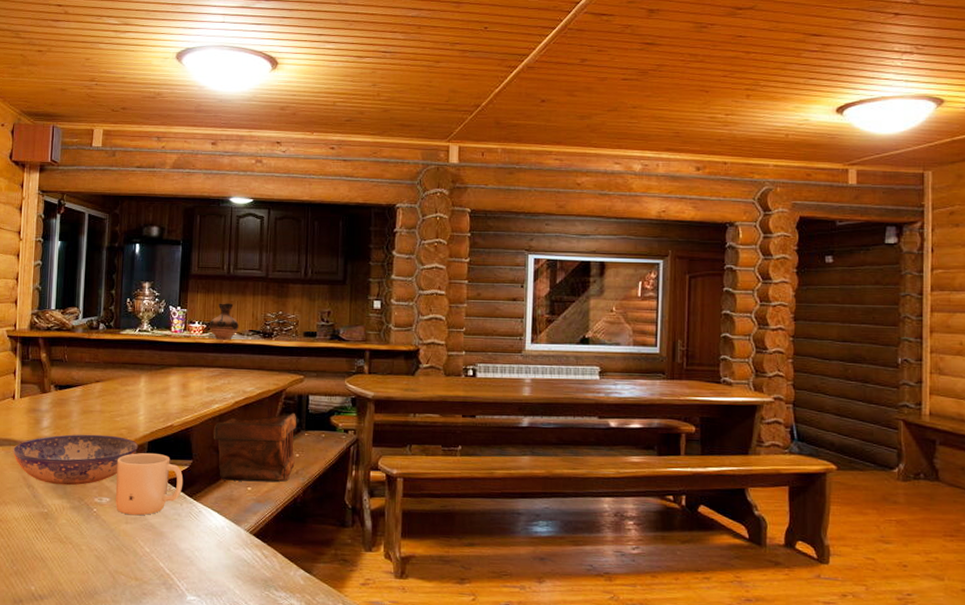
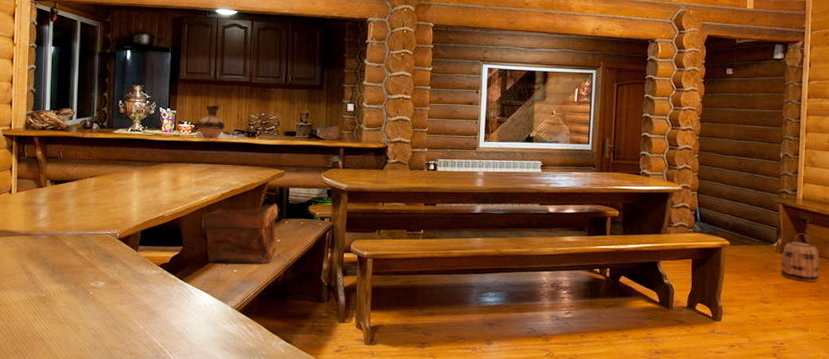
ceramic bowl: present [13,434,139,486] -> none [11,225,132,272]
mug: present [115,452,184,516] -> none [110,240,175,297]
basket: none [905,457,956,519] -> present [781,233,820,282]

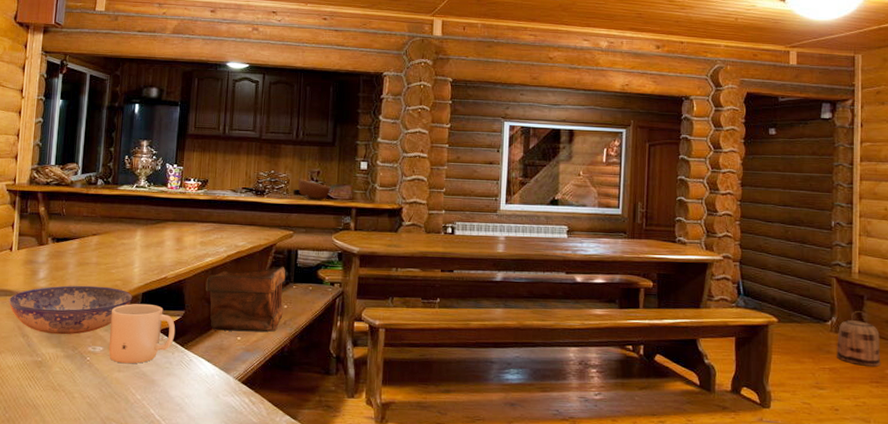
ceramic bowl: none [11,225,132,272] -> present [9,285,133,335]
mug: none [110,240,175,297] -> present [108,303,176,364]
ceramic jug: present [197,105,225,139] -> none [204,161,233,197]
wooden bowl: none [287,120,320,141] -> present [297,178,331,201]

